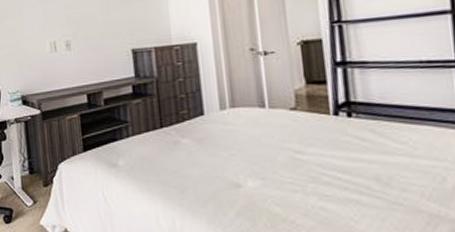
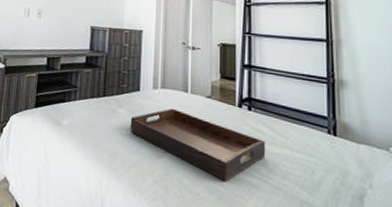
serving tray: none [197,129,377,204] -> present [130,108,266,182]

